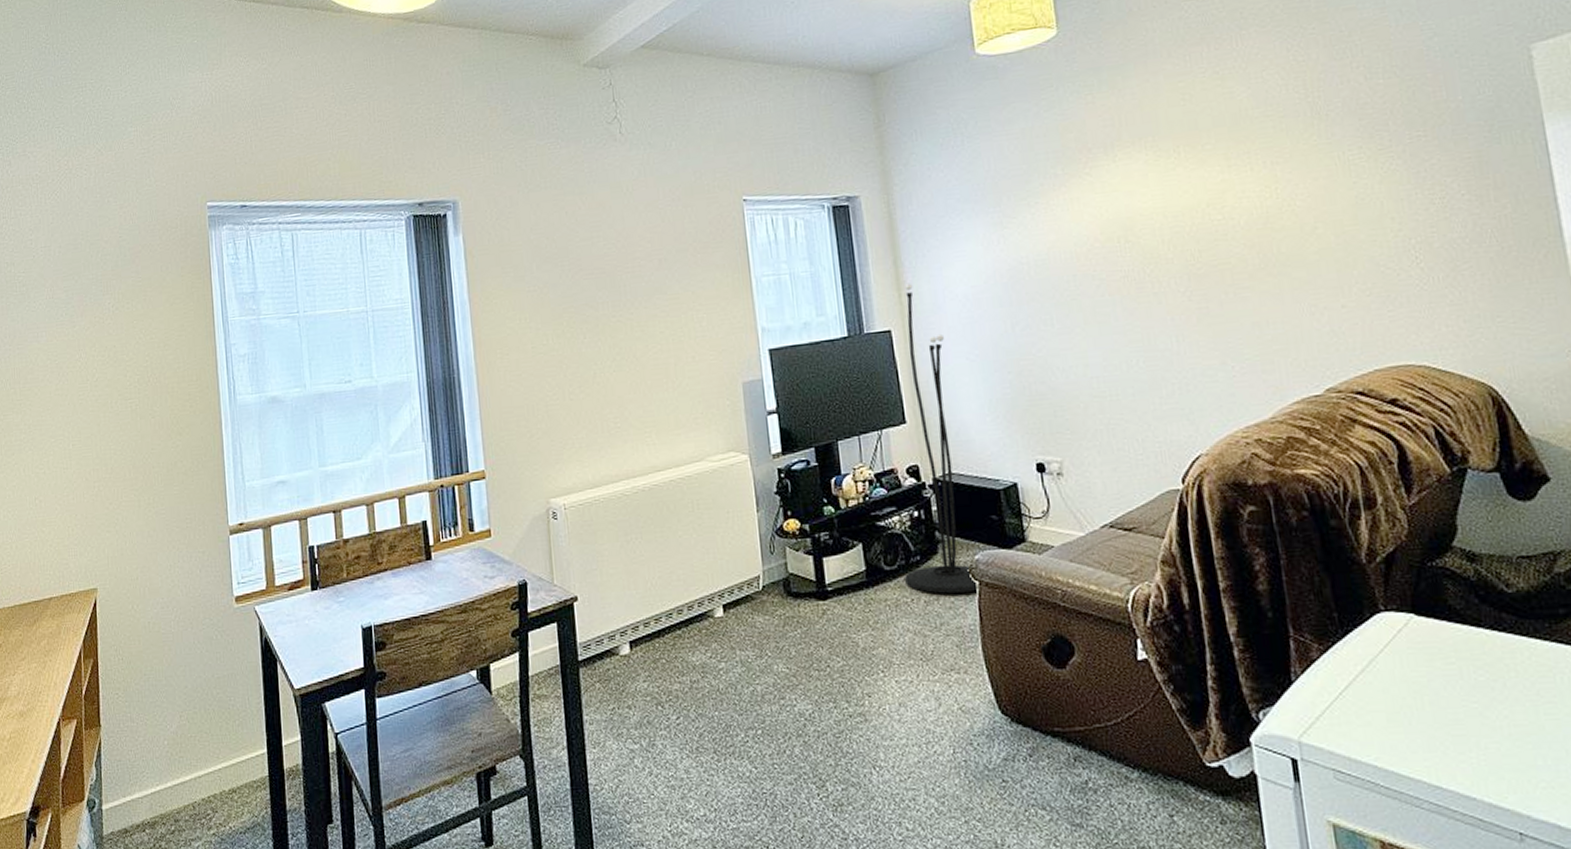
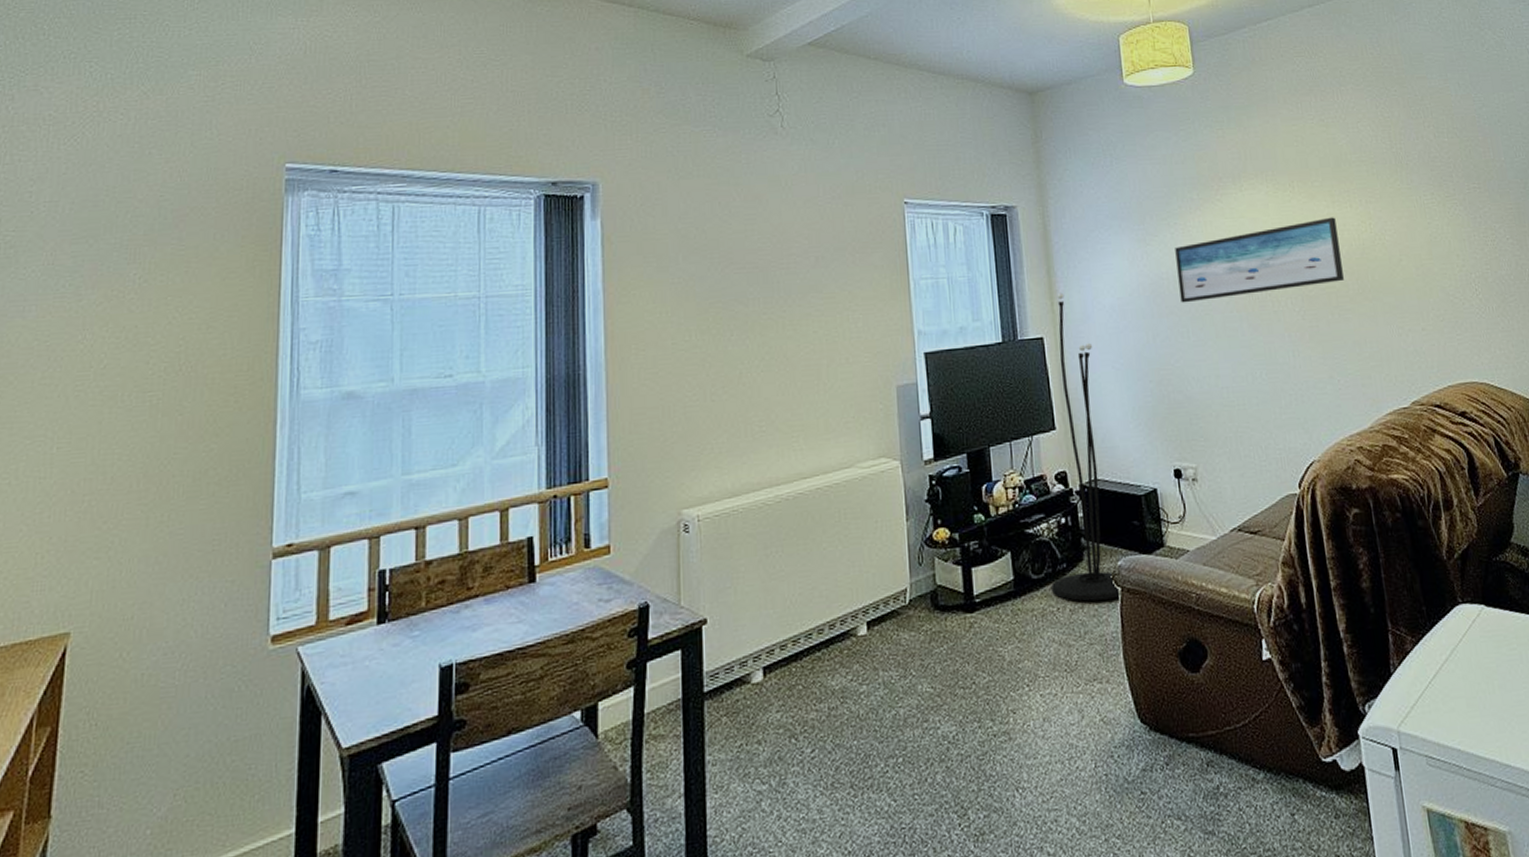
wall art: none [1036,183,1241,289] -> present [1175,217,1344,303]

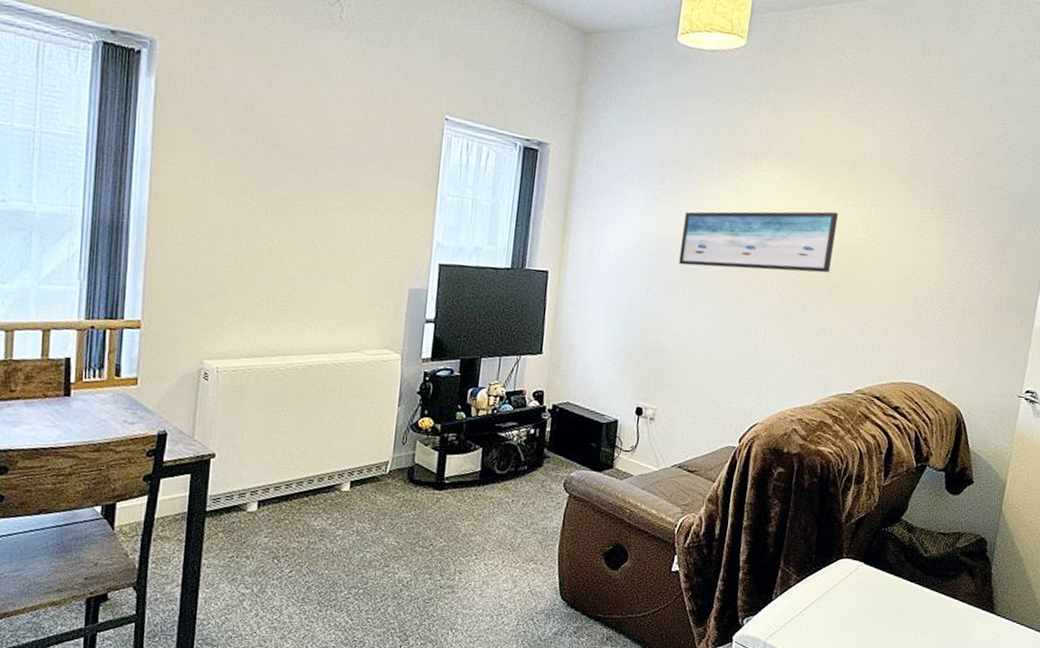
floor lamp: present [1051,292,1119,602] -> none [511,233,590,502]

